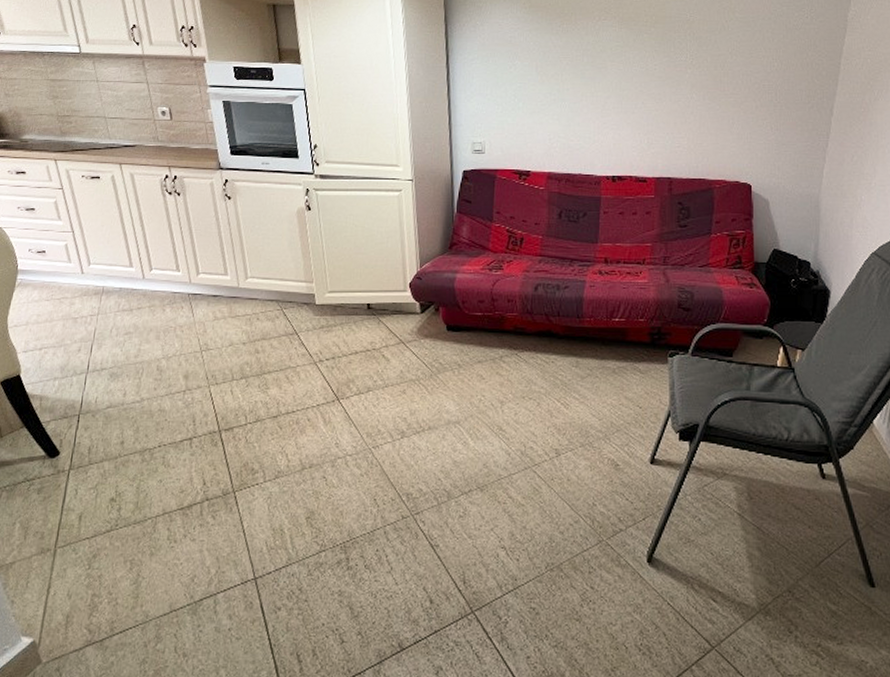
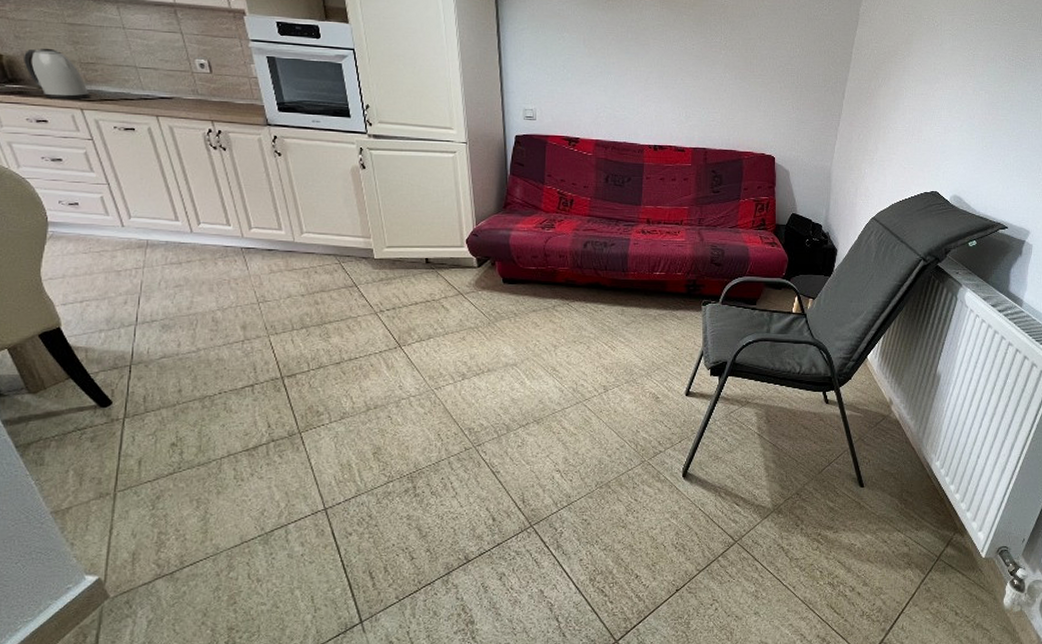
kettle: none [10,104,64,152] -> present [22,49,91,100]

